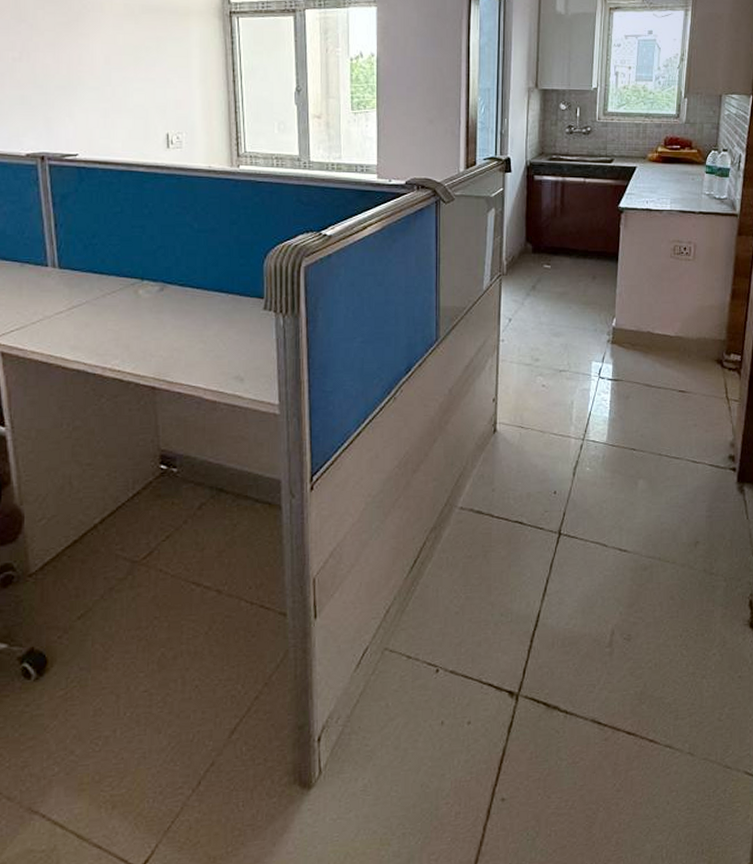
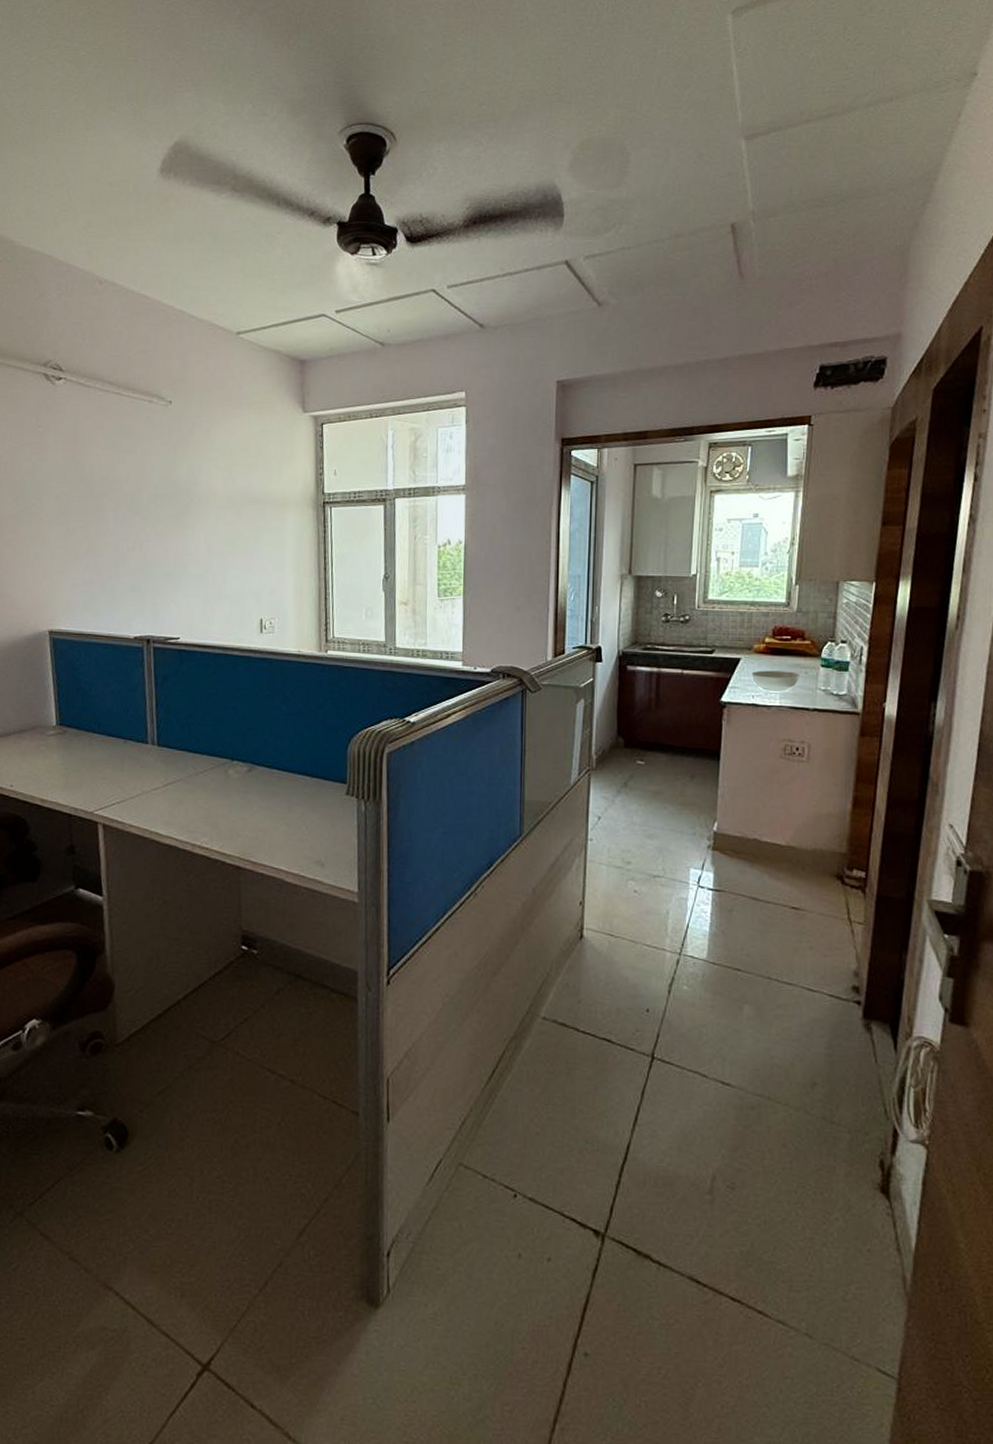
bowl: none [646,177,687,197] -> present [751,670,799,692]

